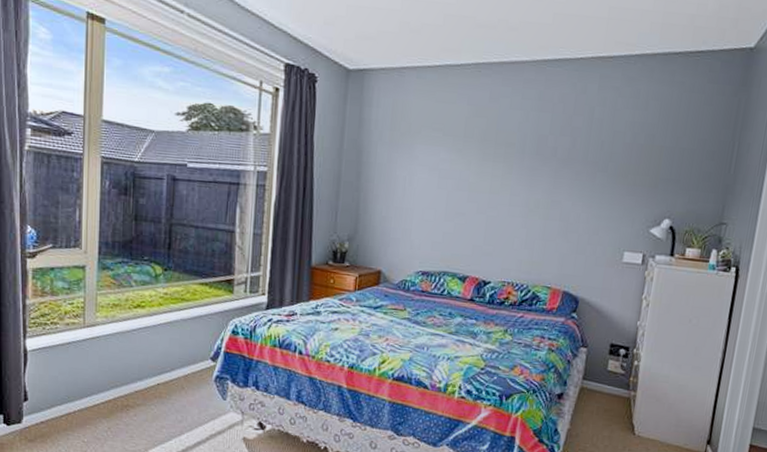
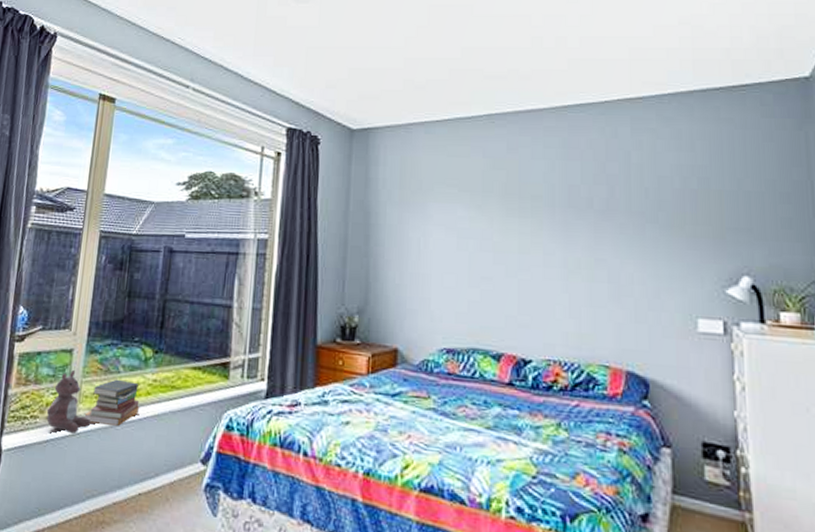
stuffed animal: none [67,284,109,338] -> present [46,370,91,435]
books: none [102,292,153,332] -> present [84,379,140,427]

